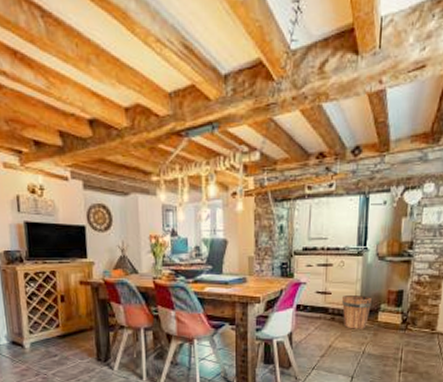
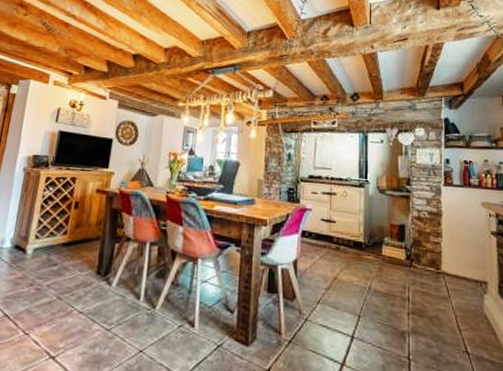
bucket: present [342,295,371,329] -> none [346,225,375,262]

